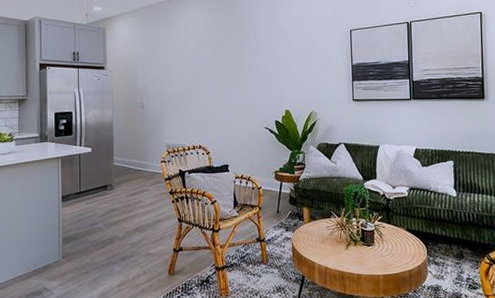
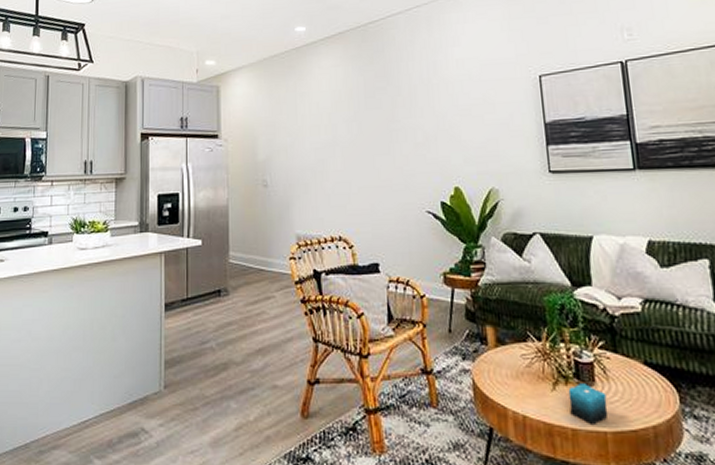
candle: none [356,244,381,272] -> present [568,383,609,426]

